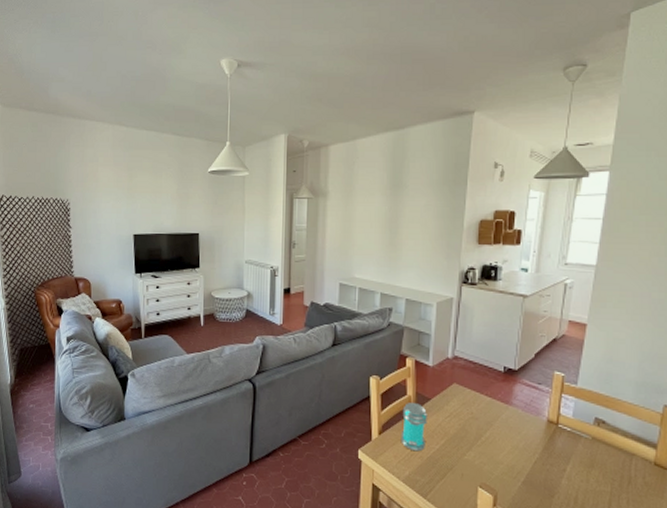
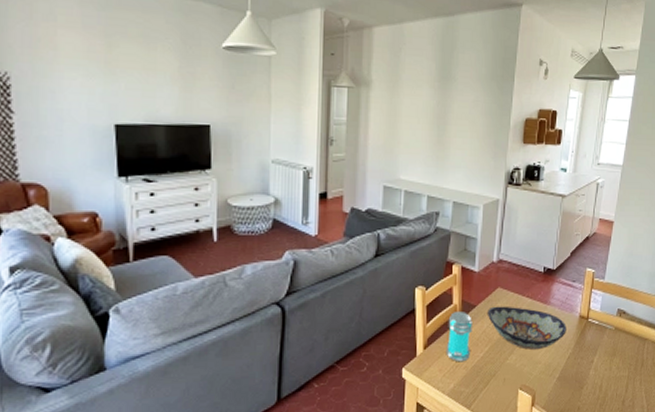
decorative bowl: none [442,401,532,450] -> present [487,306,567,350]

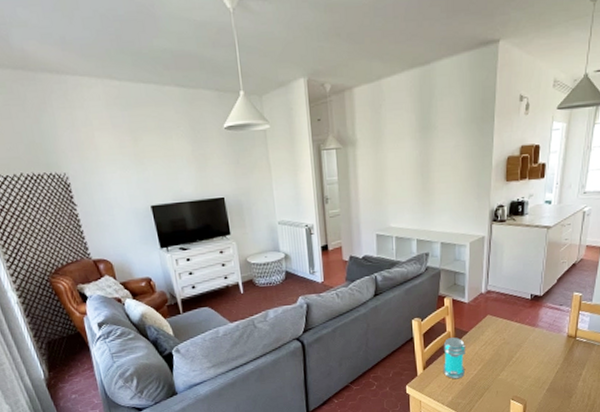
decorative bowl: present [487,306,567,350] -> none [478,330,555,367]

